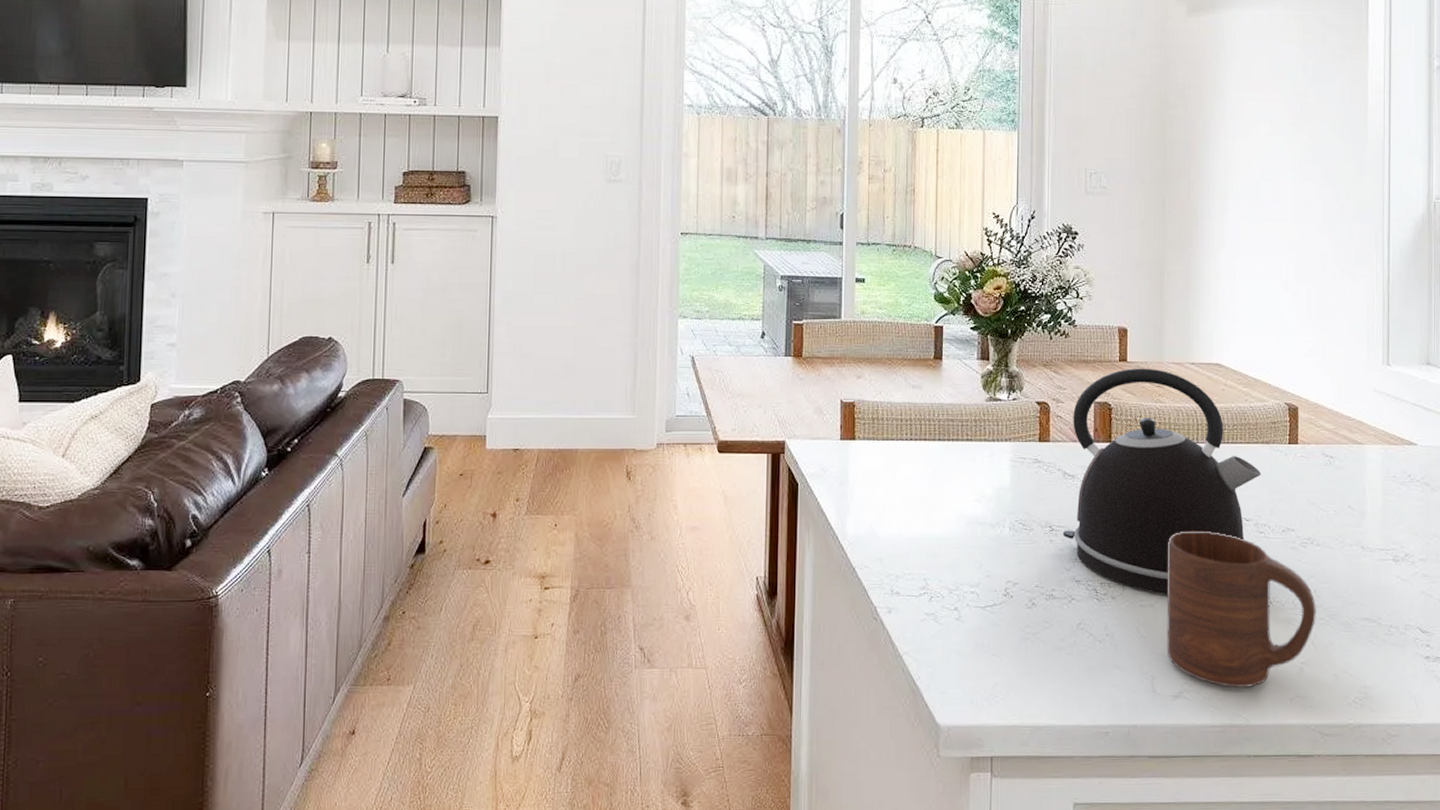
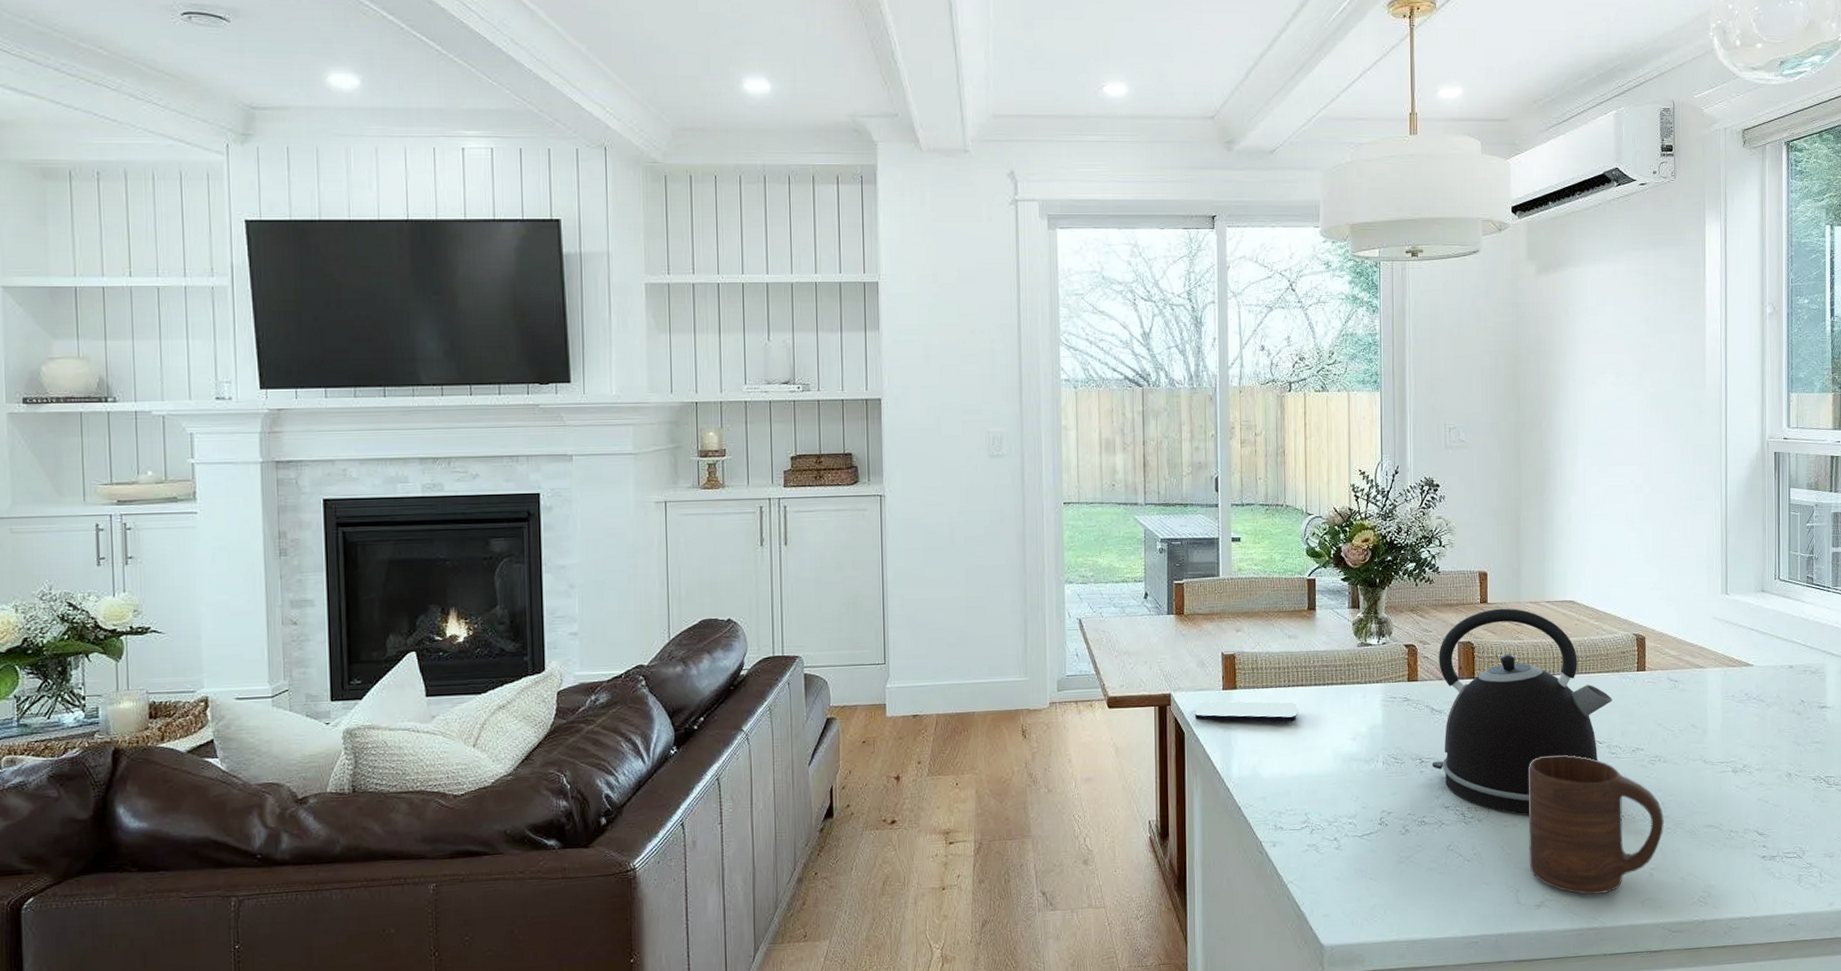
smartphone: none [809,451,920,480] -> present [1194,701,1298,724]

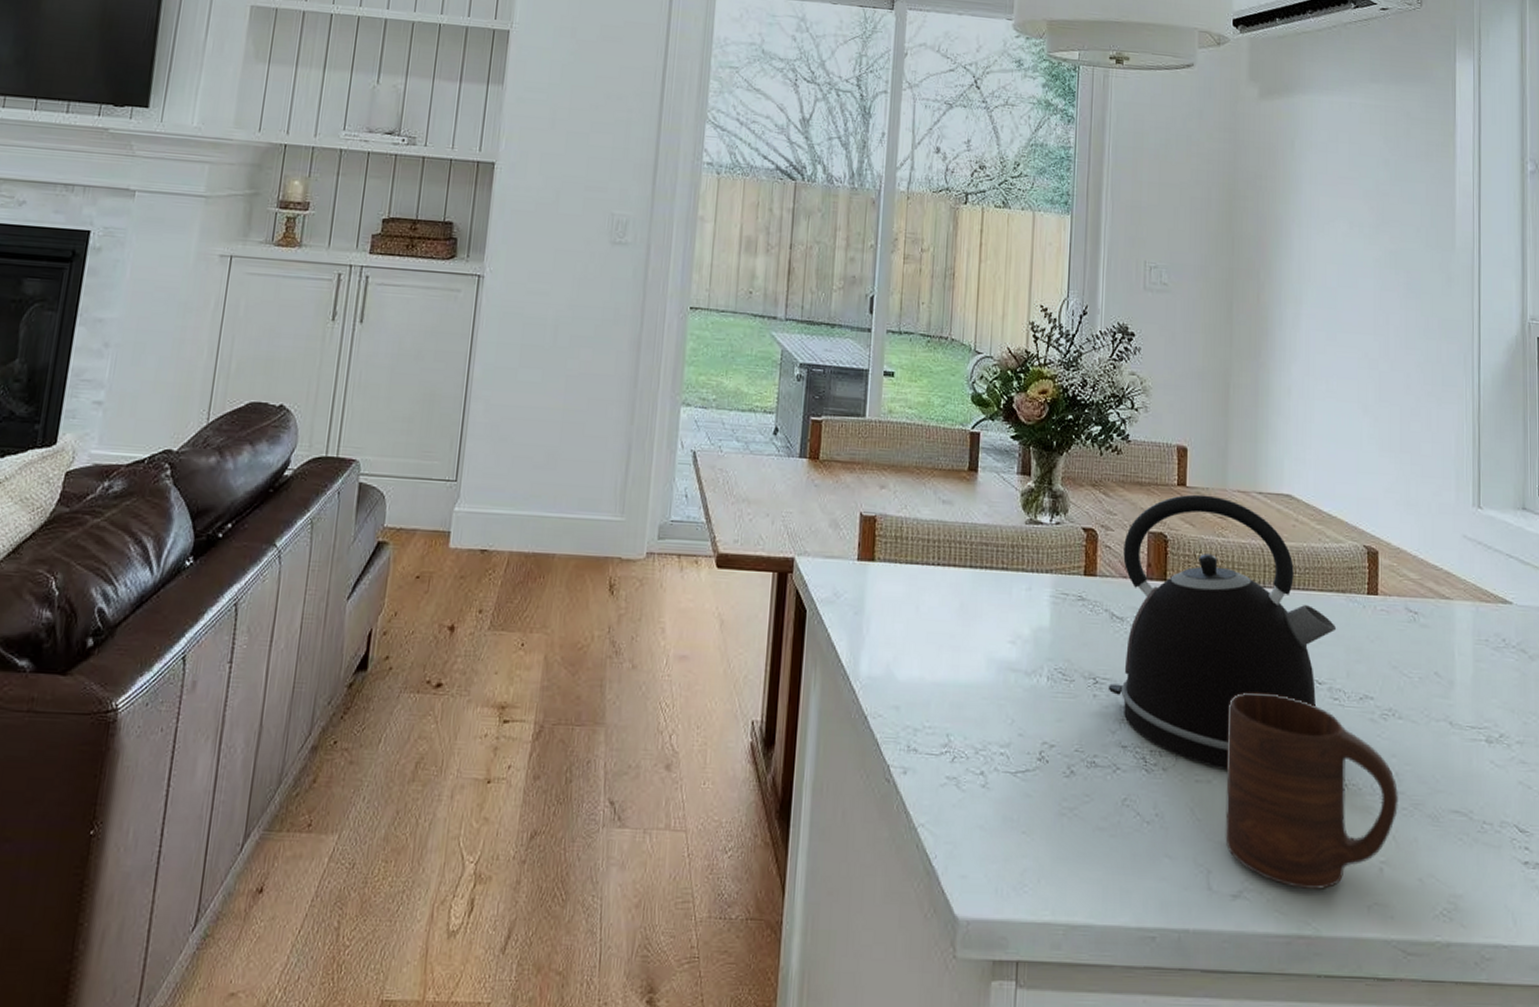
smartphone: present [1194,701,1298,724] -> none [820,572,948,613]

